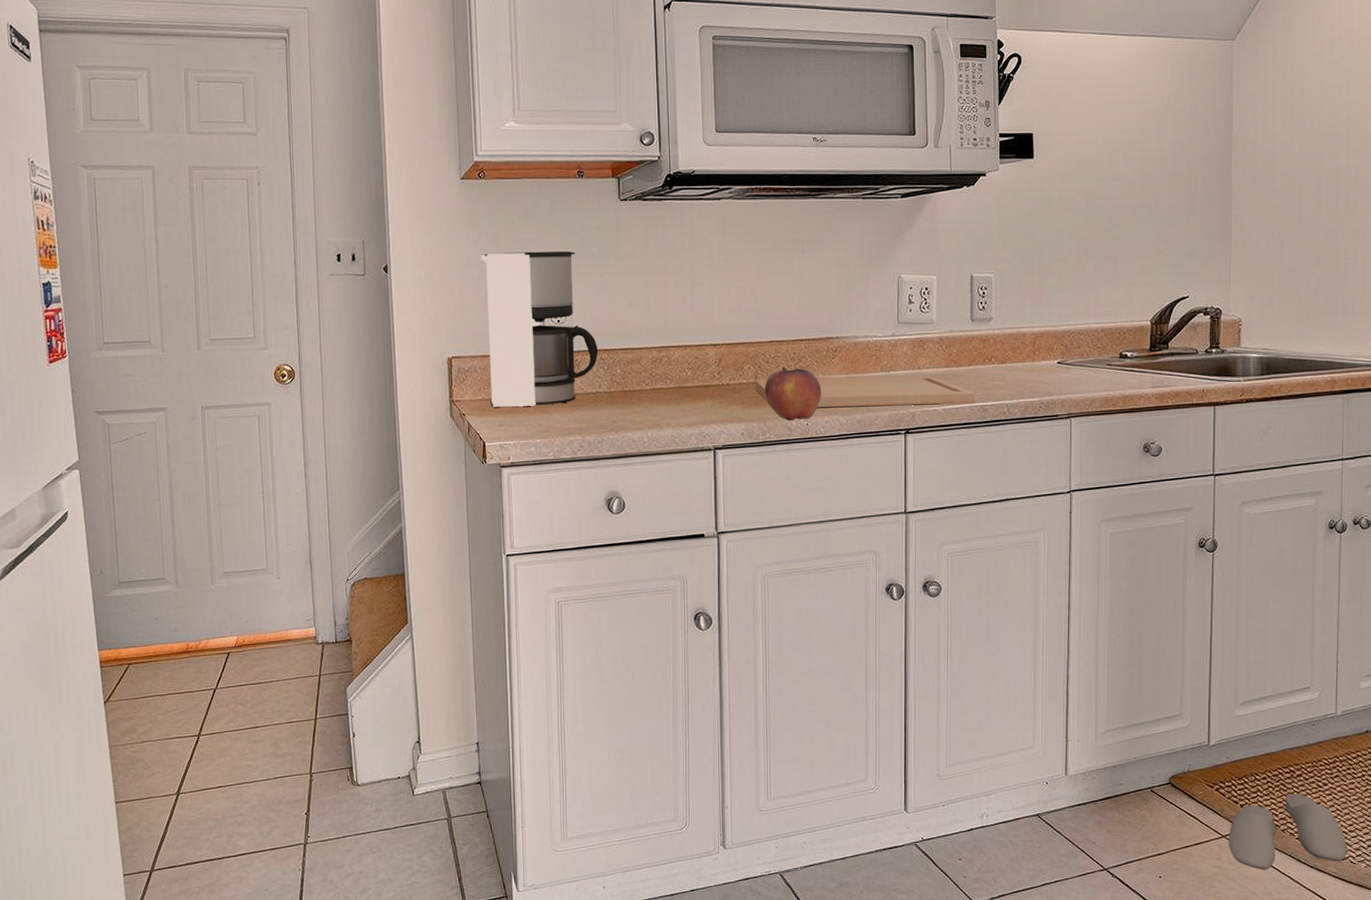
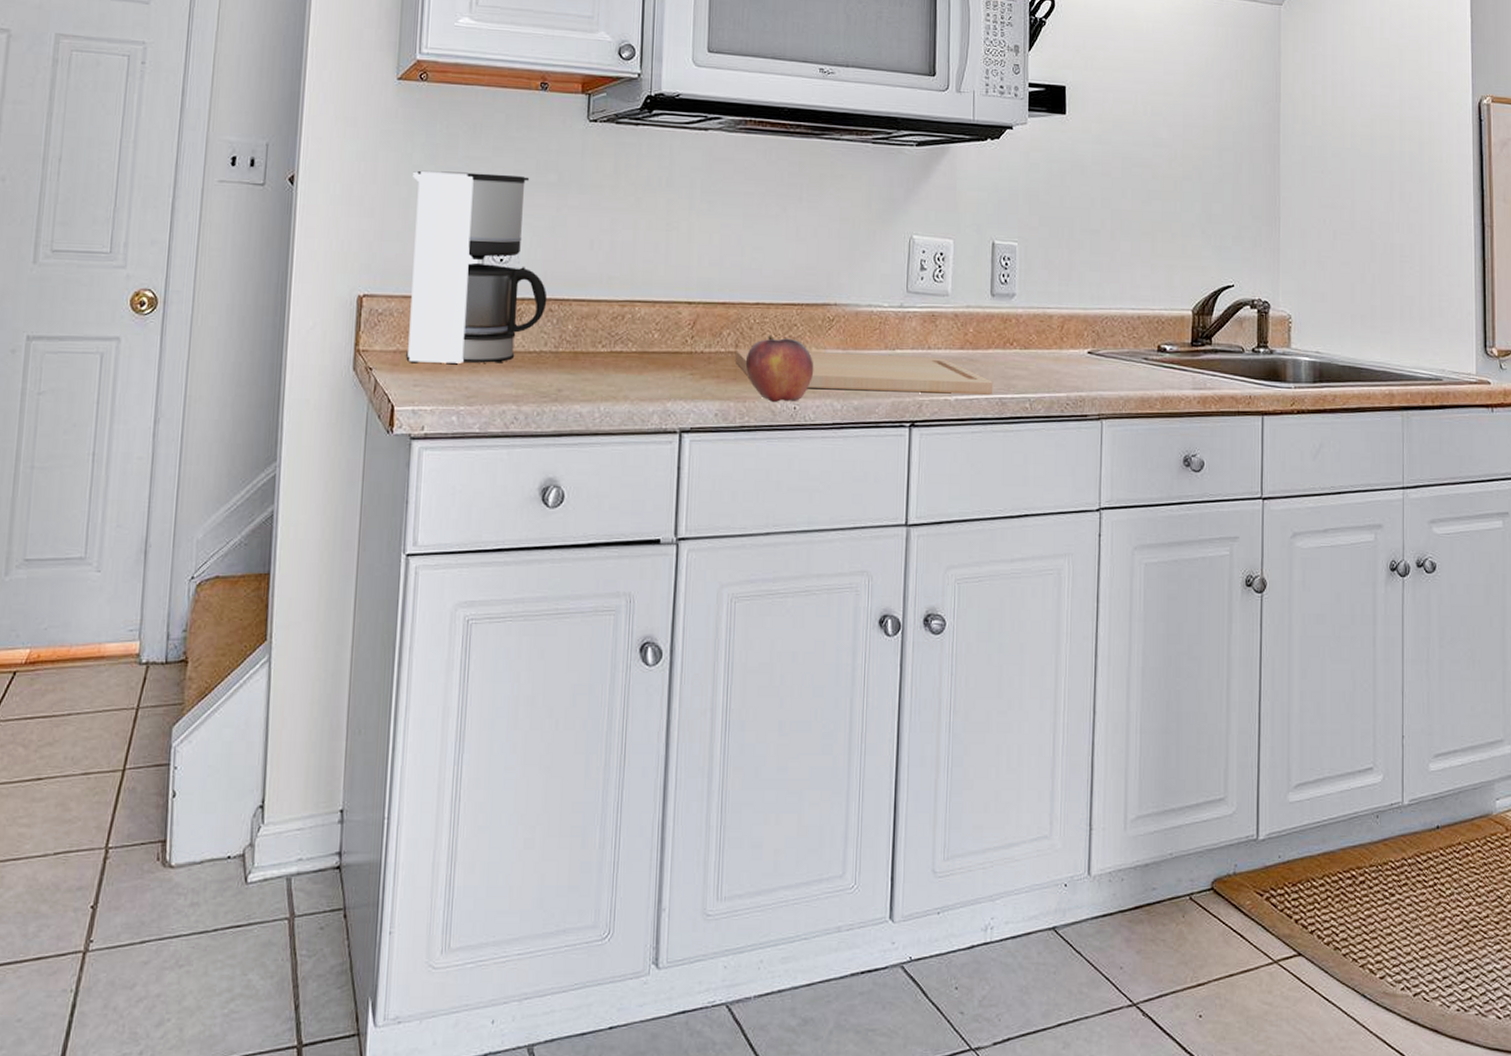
slippers: present [1228,793,1347,870] -> none [1281,906,1418,1008]

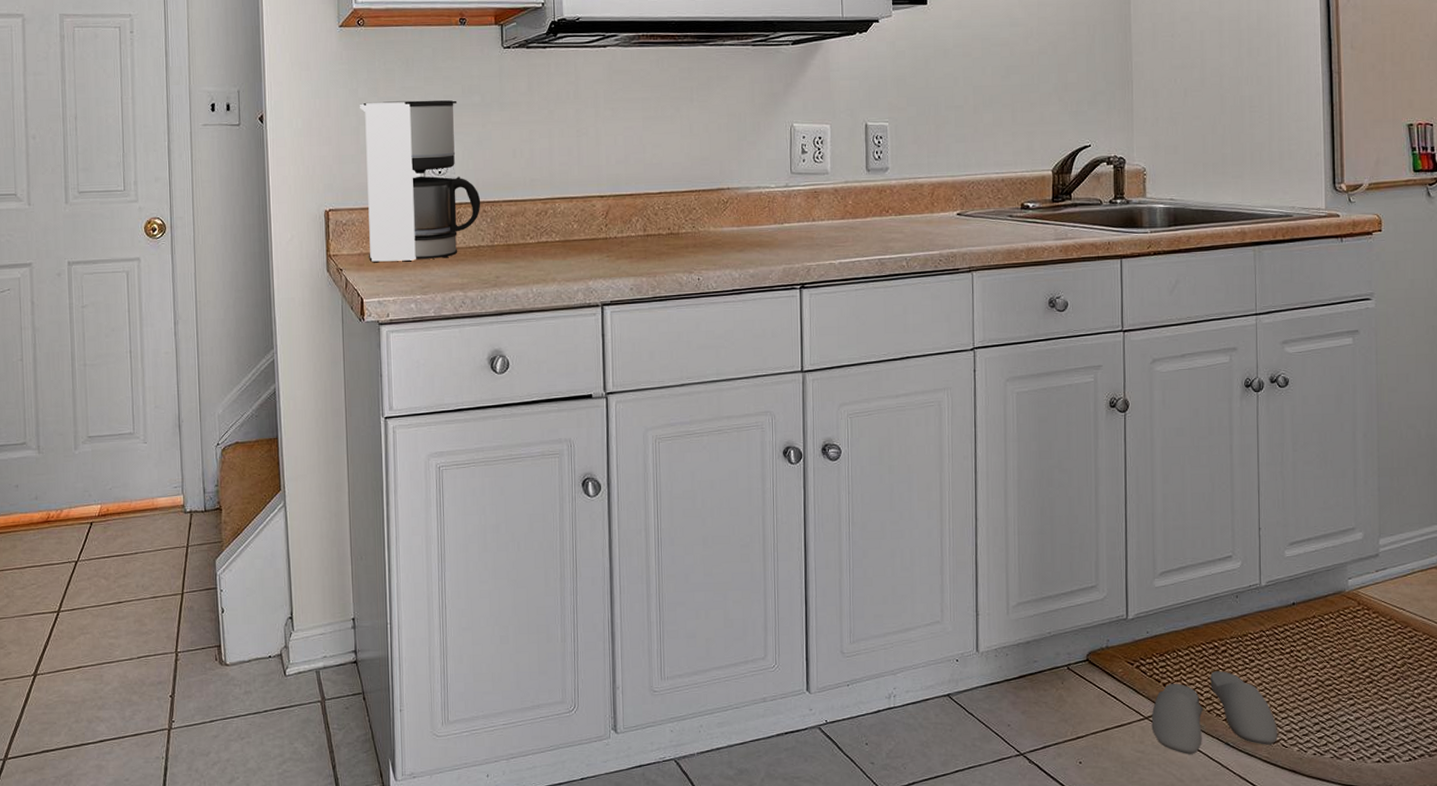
cutting board: present [734,349,994,395] -> none [644,228,873,261]
fruit: present [745,335,814,403] -> none [653,219,713,276]
slippers: none [1281,906,1418,1008] -> present [1151,671,1277,754]

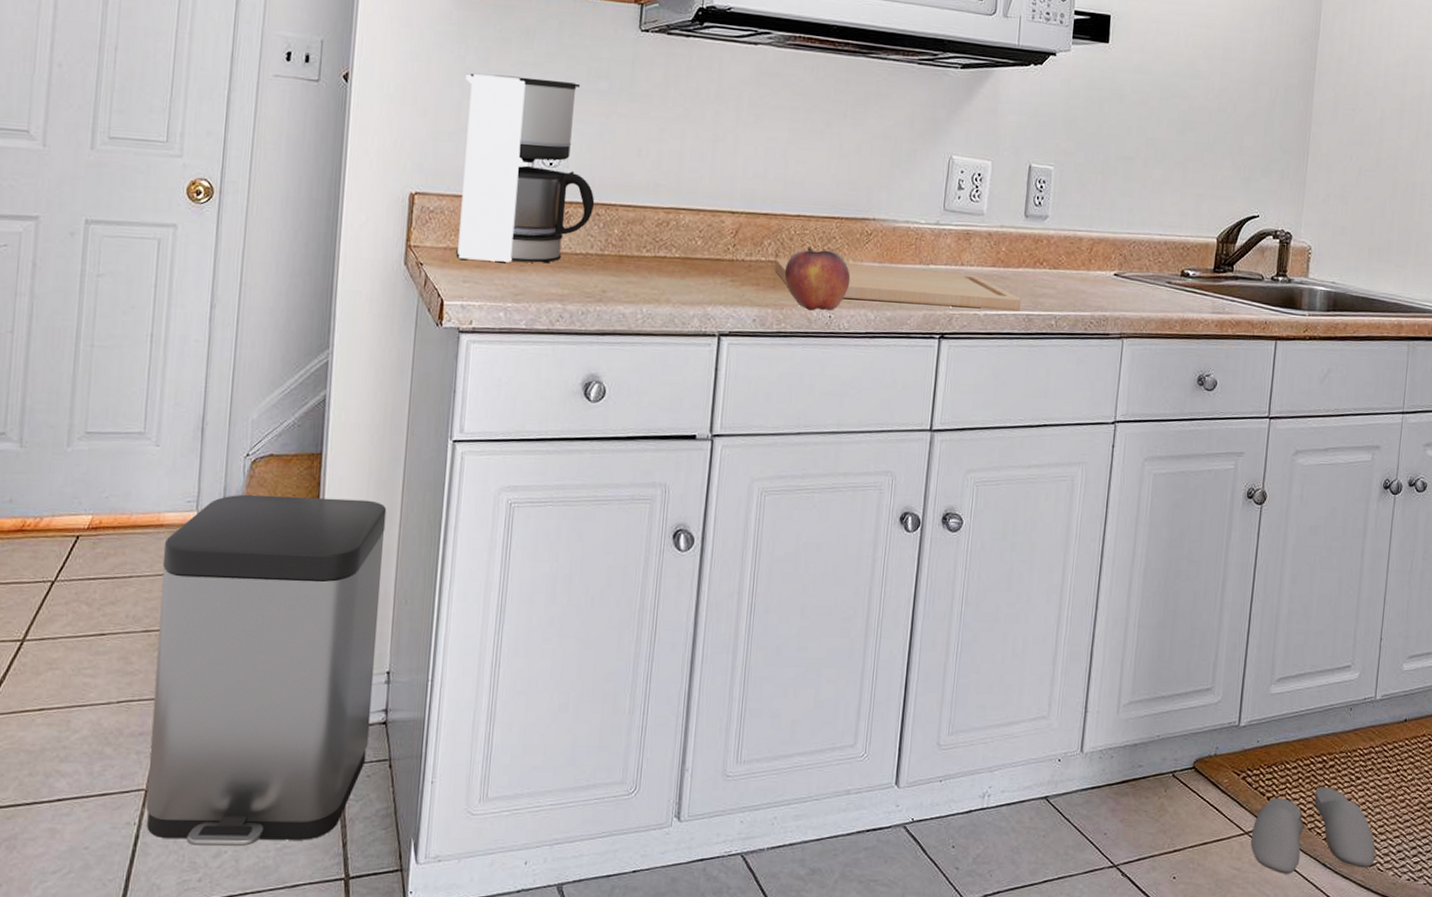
pedal bin: none [159,474,344,774] -> present [145,494,387,847]
cutting board: none [644,228,873,261] -> present [774,259,1022,311]
fruit: none [653,219,713,276] -> present [784,246,851,312]

